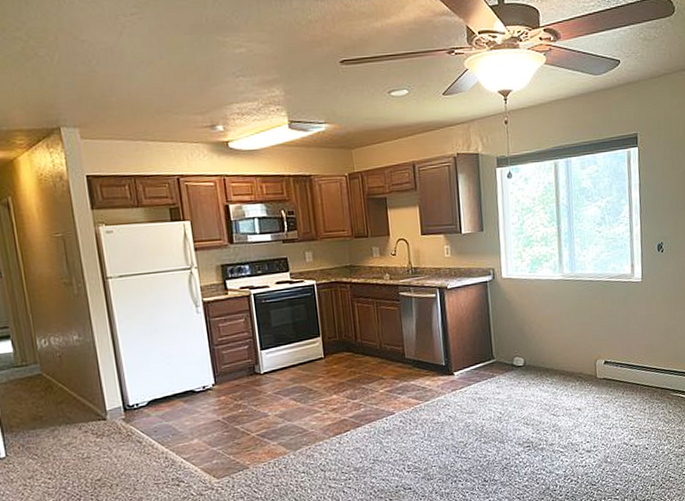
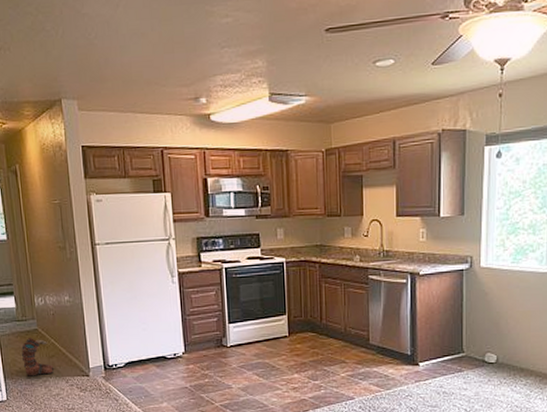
boots: none [22,384,63,428] -> present [21,338,54,377]

